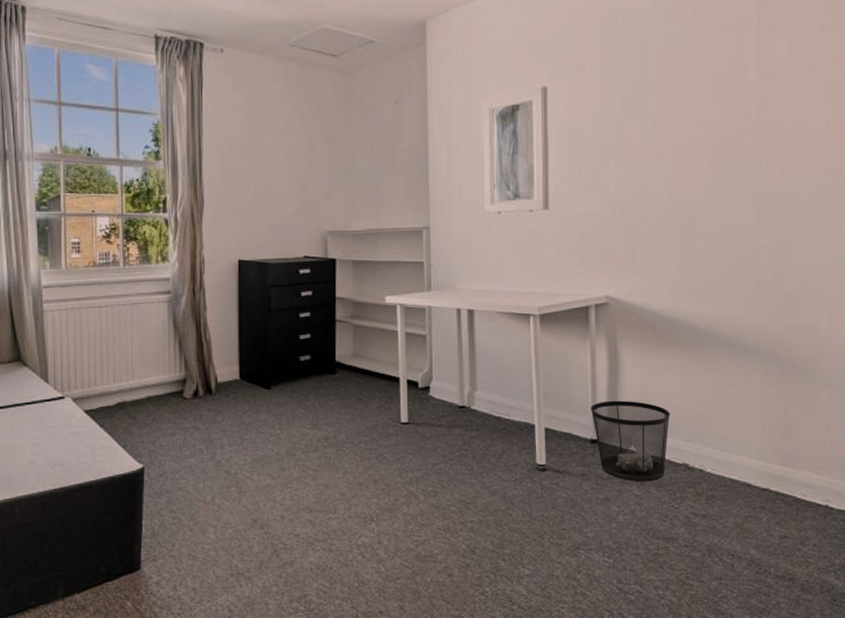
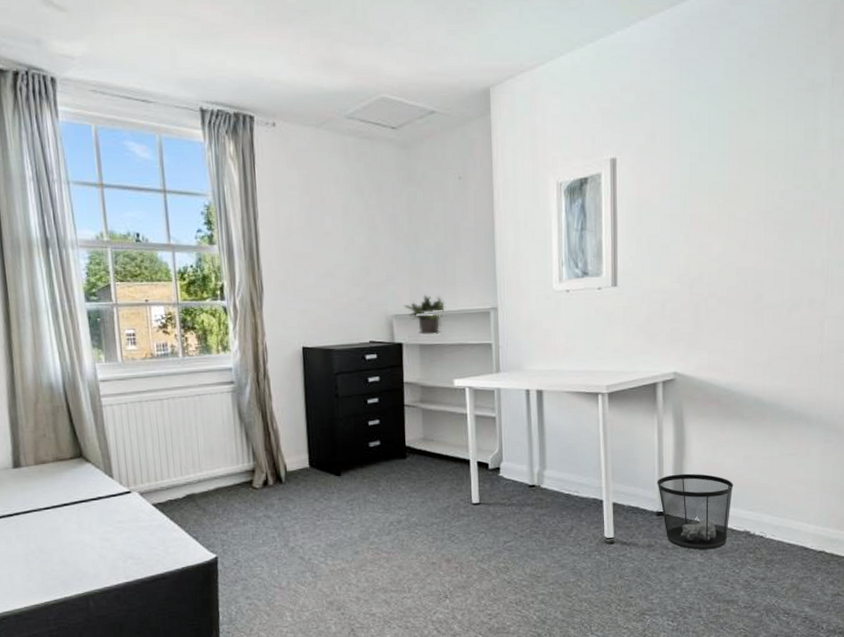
potted plant: none [338,212,377,251] -> present [404,294,444,335]

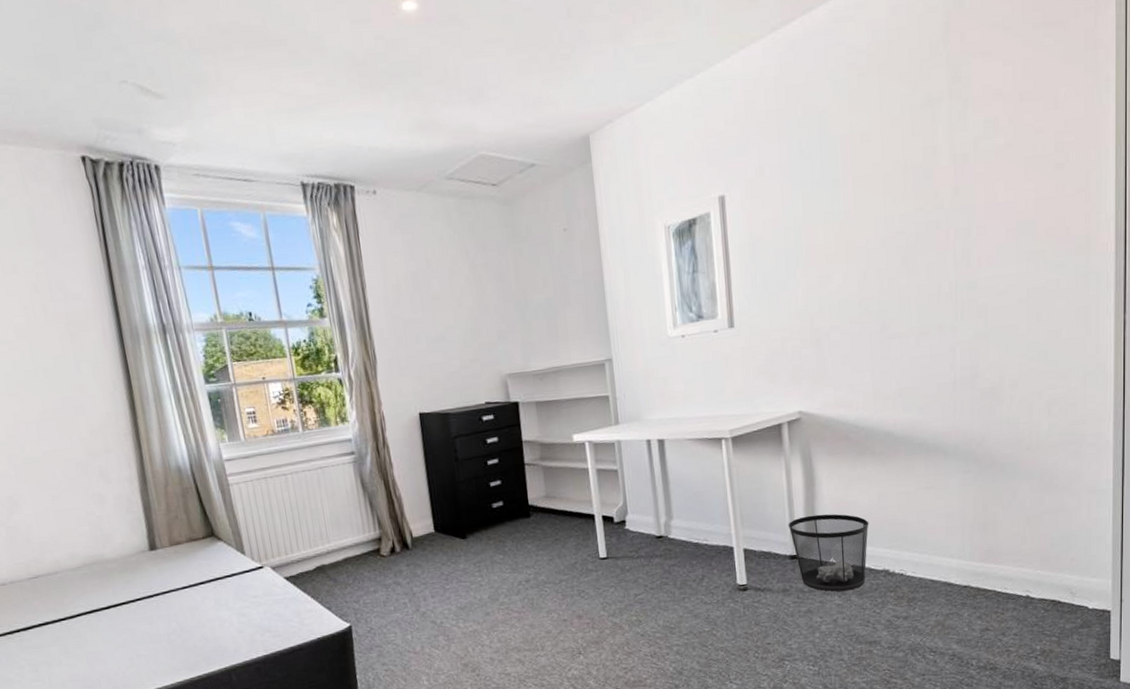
potted plant: present [404,294,444,335] -> none [517,351,558,392]

